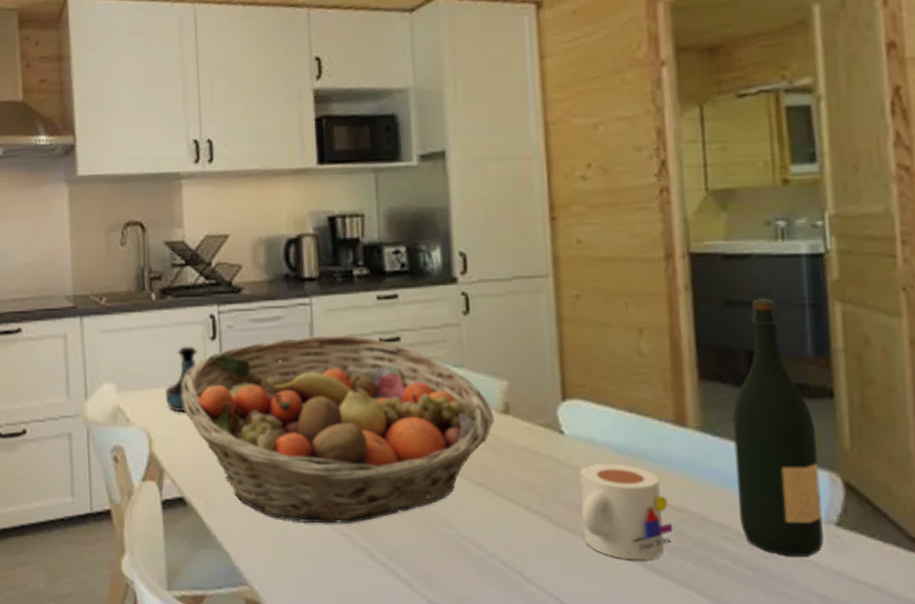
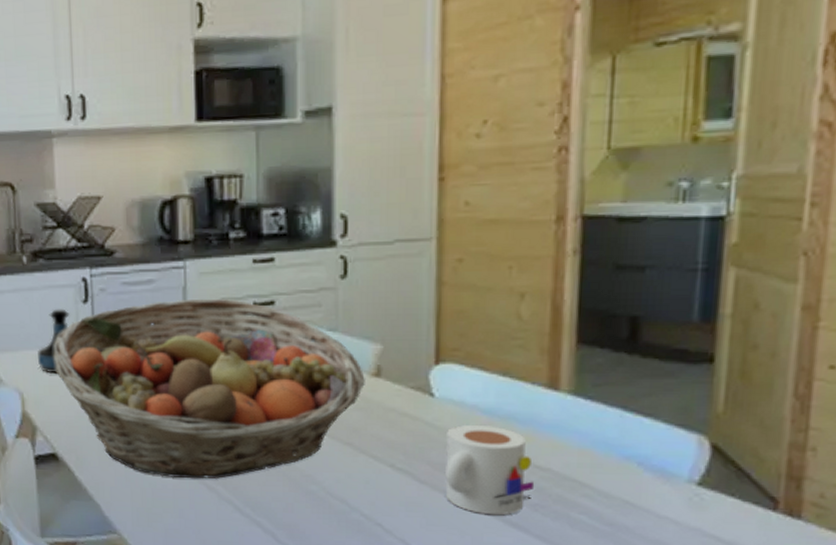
wine bottle: present [732,298,823,556] -> none [602,263,691,513]

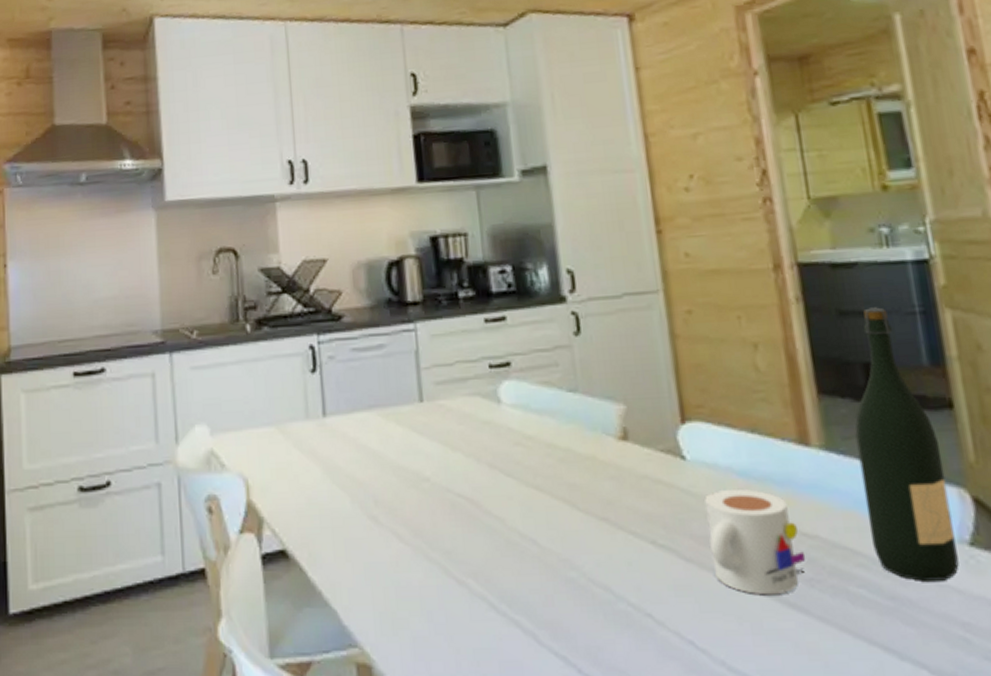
tequila bottle: present [38,309,70,372] -> none [263,380,297,453]
fruit basket: present [53,298,365,479] -> none [280,361,613,573]
wine bottle: none [602,263,691,513] -> present [855,307,959,581]

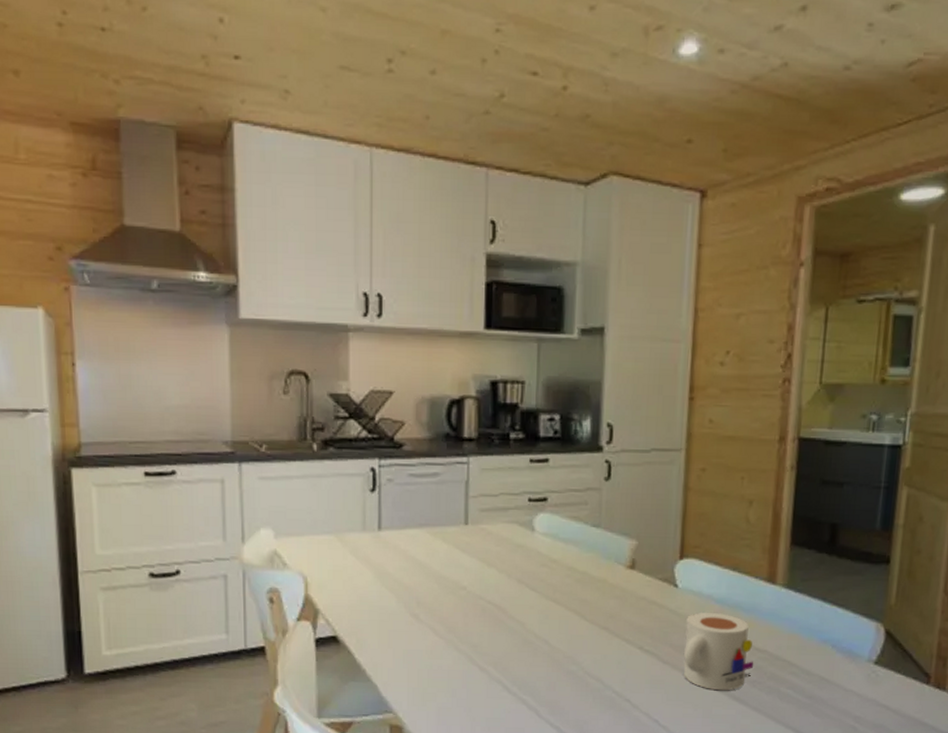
wine bottle: present [855,307,959,581] -> none [805,480,873,687]

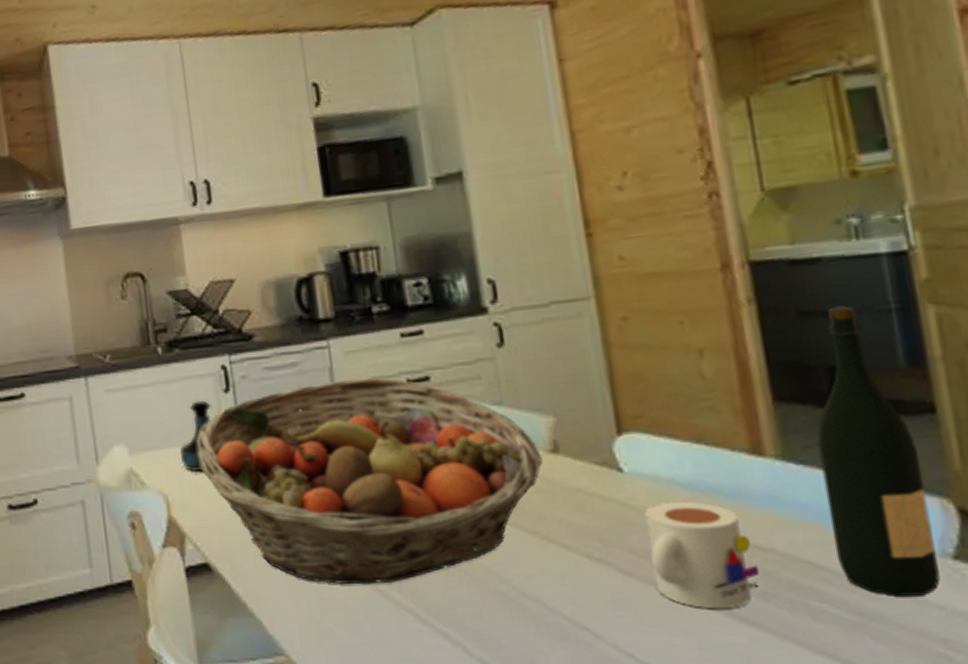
tequila bottle: none [324,496,357,558] -> present [180,400,211,471]
fruit basket: none [339,493,622,661] -> present [197,377,543,585]
wine bottle: none [805,480,873,687] -> present [817,305,940,596]

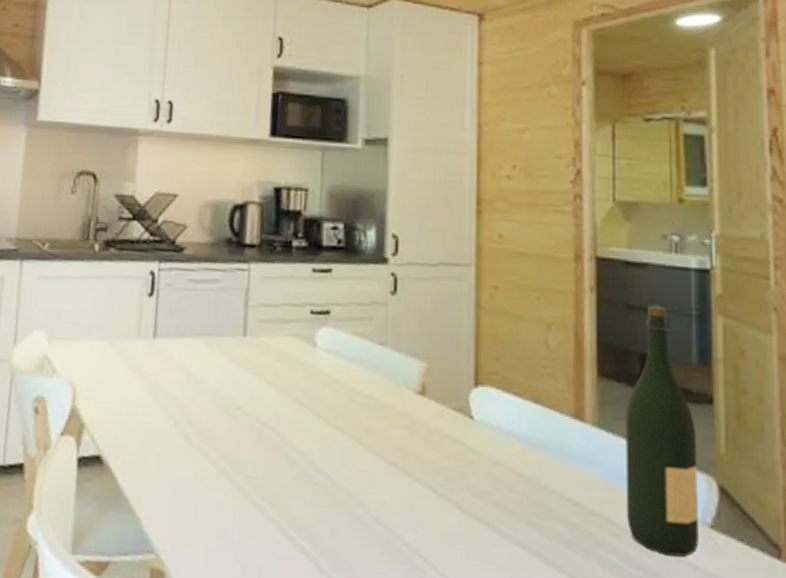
tequila bottle: present [180,400,211,471] -> none [96,300,134,366]
fruit basket: present [197,377,543,585] -> none [112,301,411,495]
mug: present [644,502,760,610] -> none [484,451,567,551]

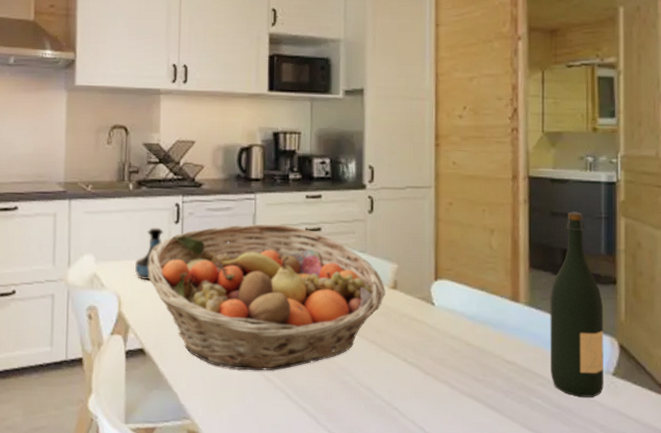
tequila bottle: none [96,300,134,366] -> present [135,227,164,279]
fruit basket: none [112,301,411,495] -> present [148,224,386,371]

